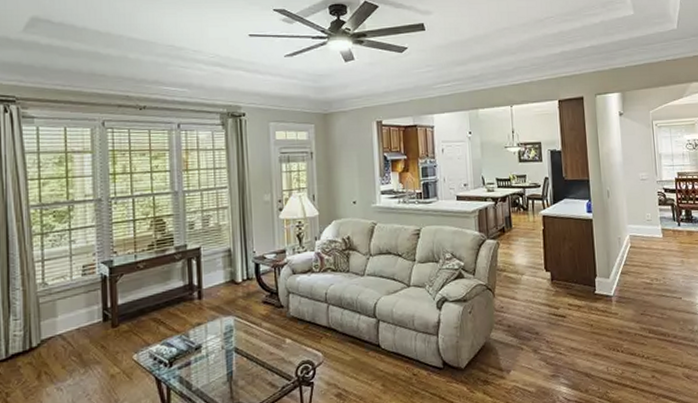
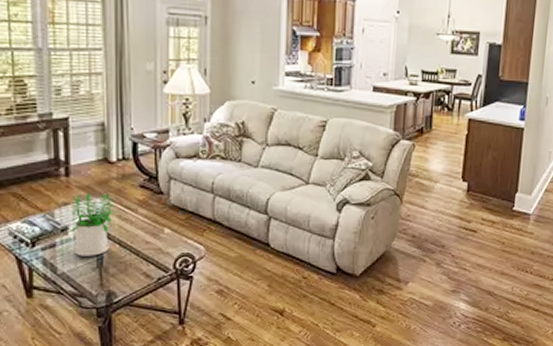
potted plant: none [203,311,243,372] -> present [71,193,117,256]

